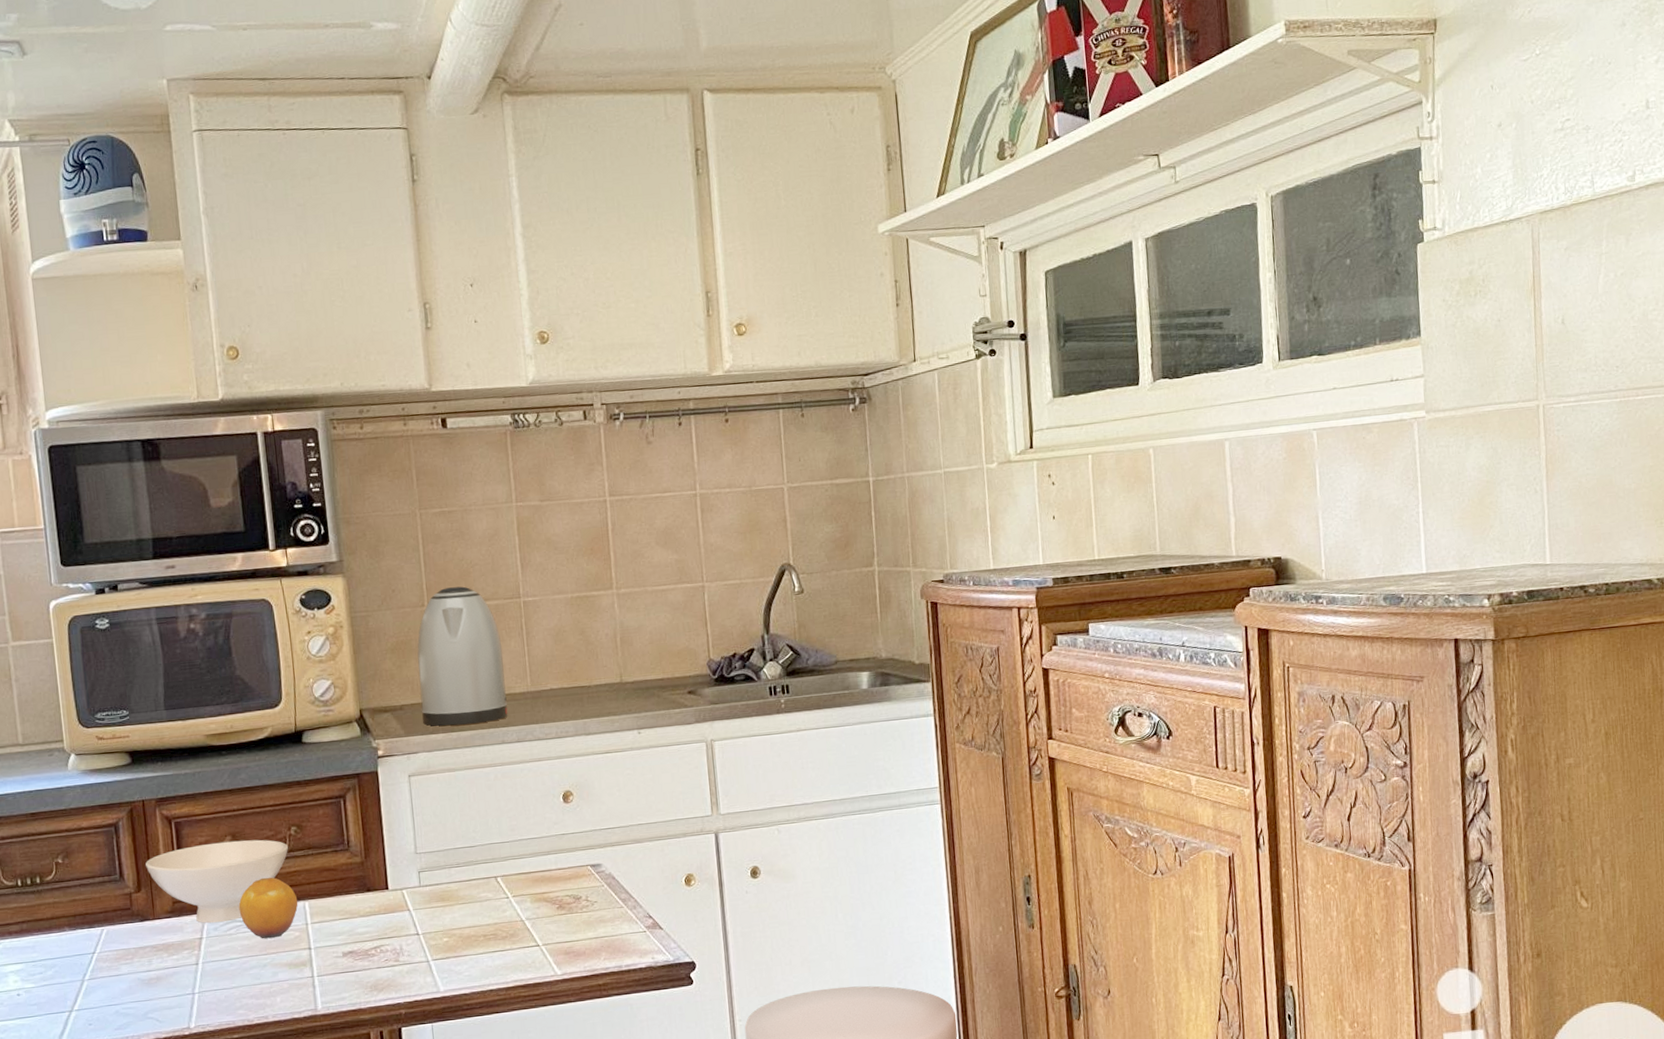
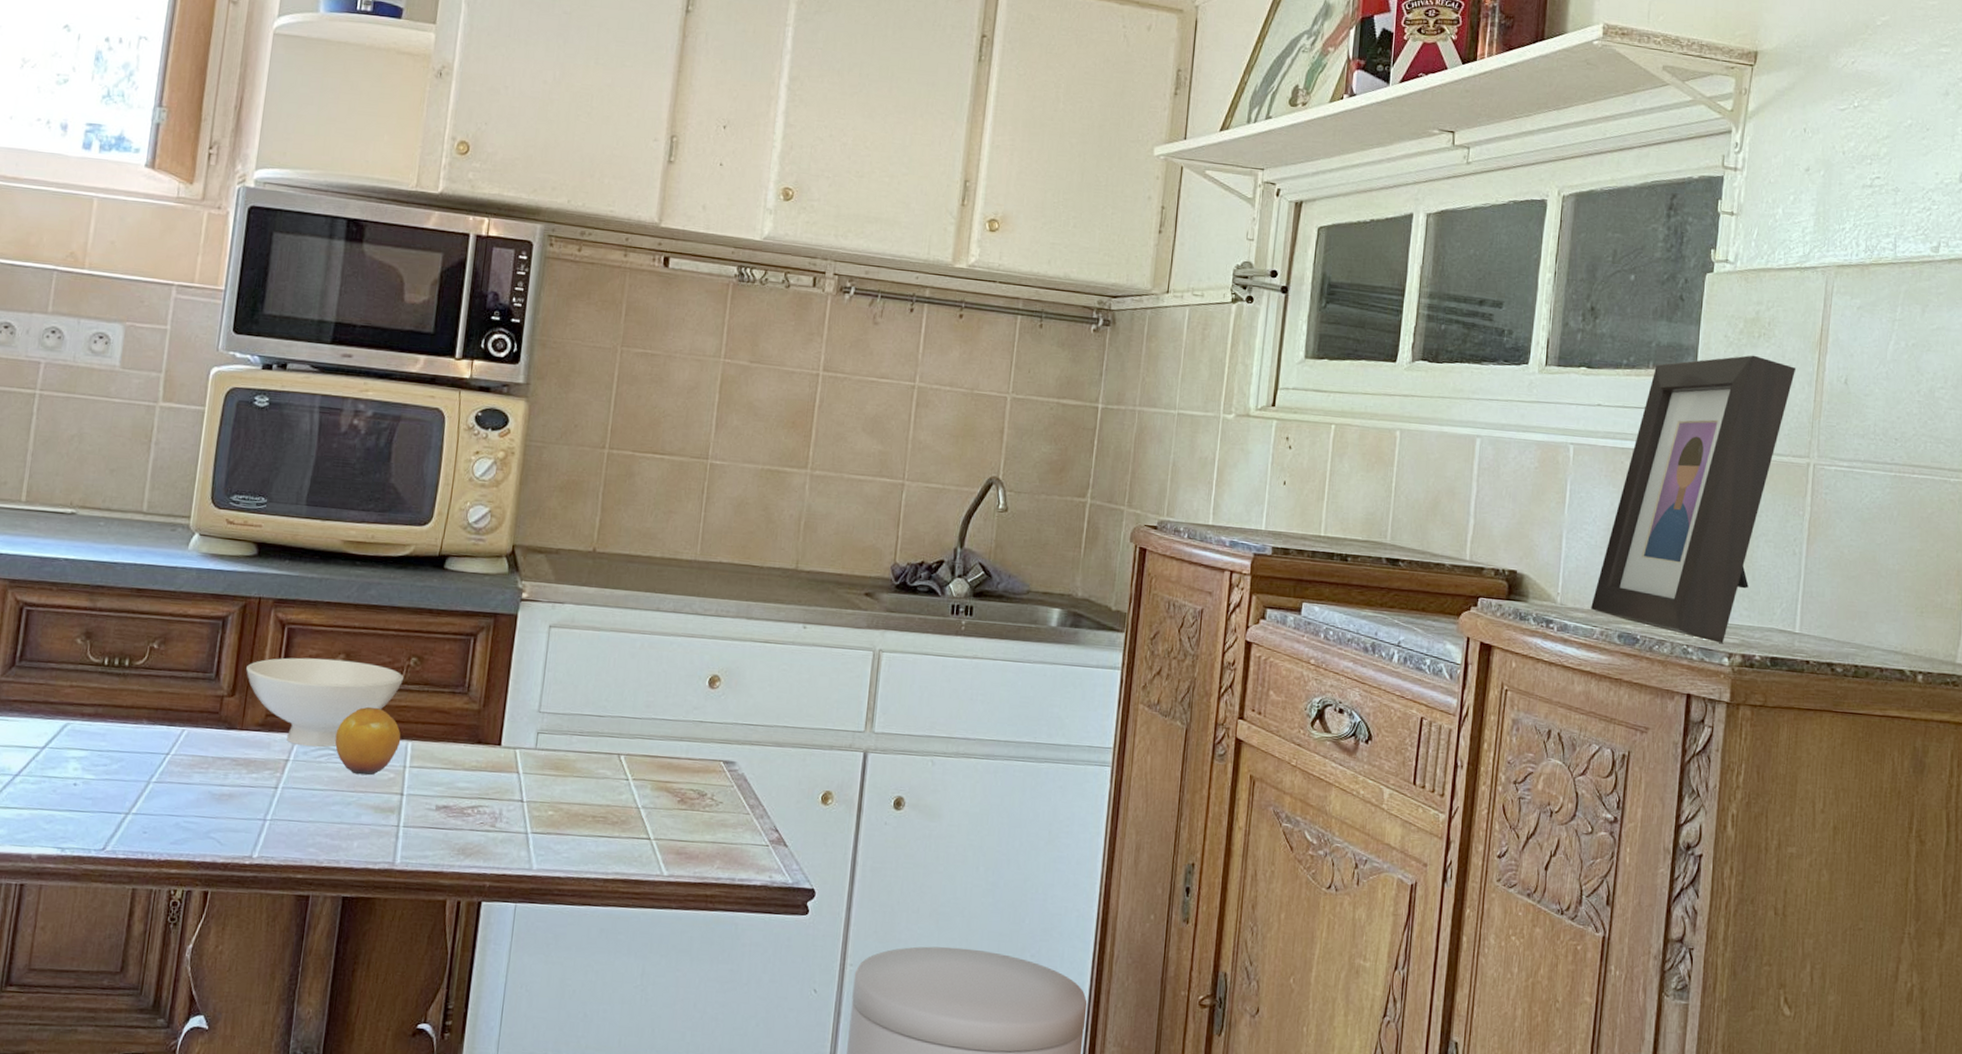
kettle: present [417,586,508,726] -> none [577,433,678,585]
picture frame: none [1354,313,1514,588] -> present [1591,355,1795,644]

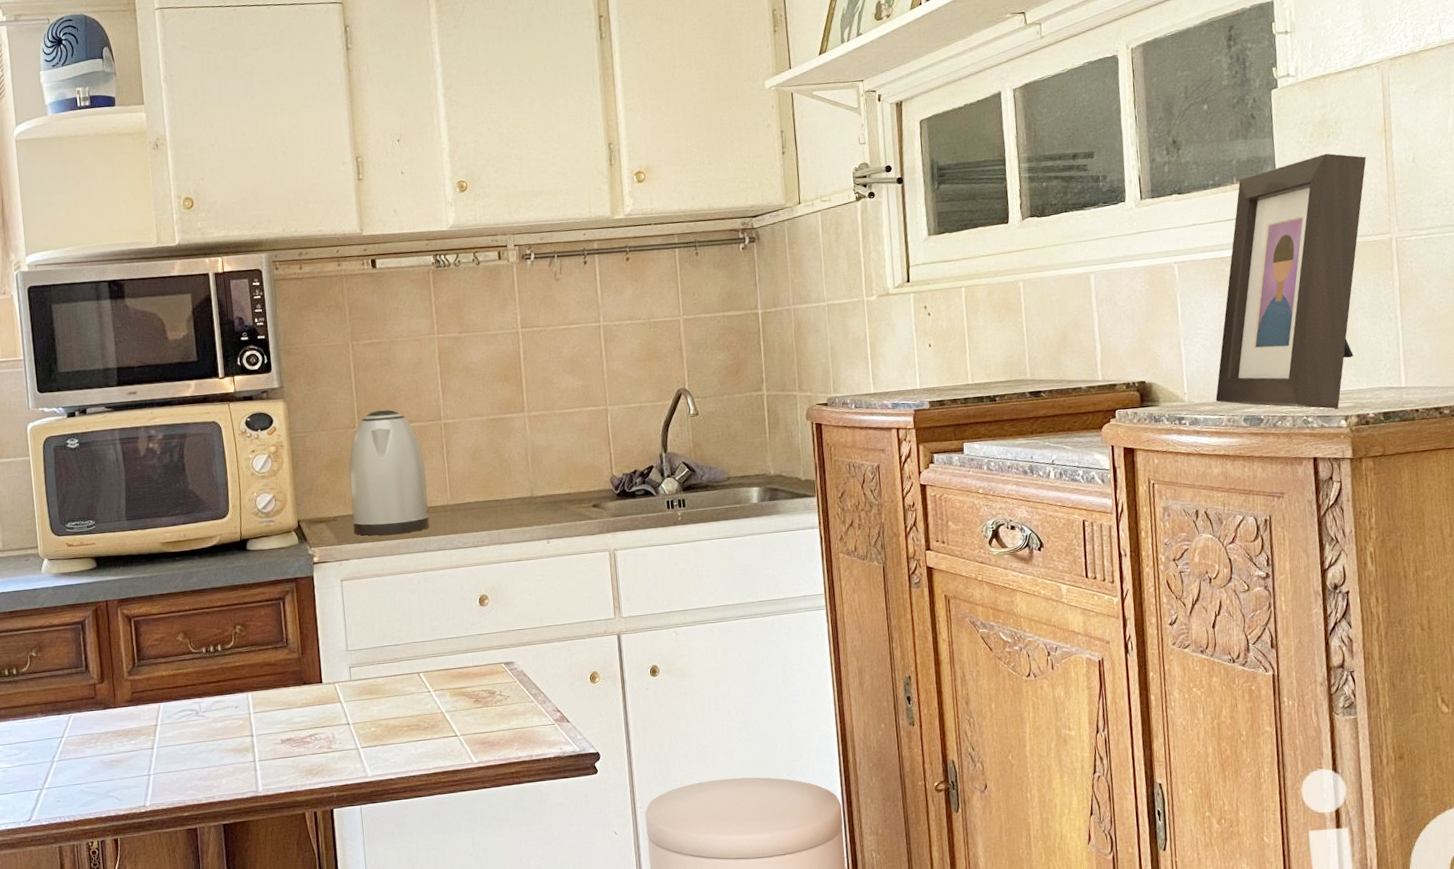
bowl: present [246,657,405,748] -> none [108,637,234,712]
fruit: present [335,706,401,776] -> none [189,670,242,727]
kettle: none [577,433,678,585] -> present [349,410,430,536]

